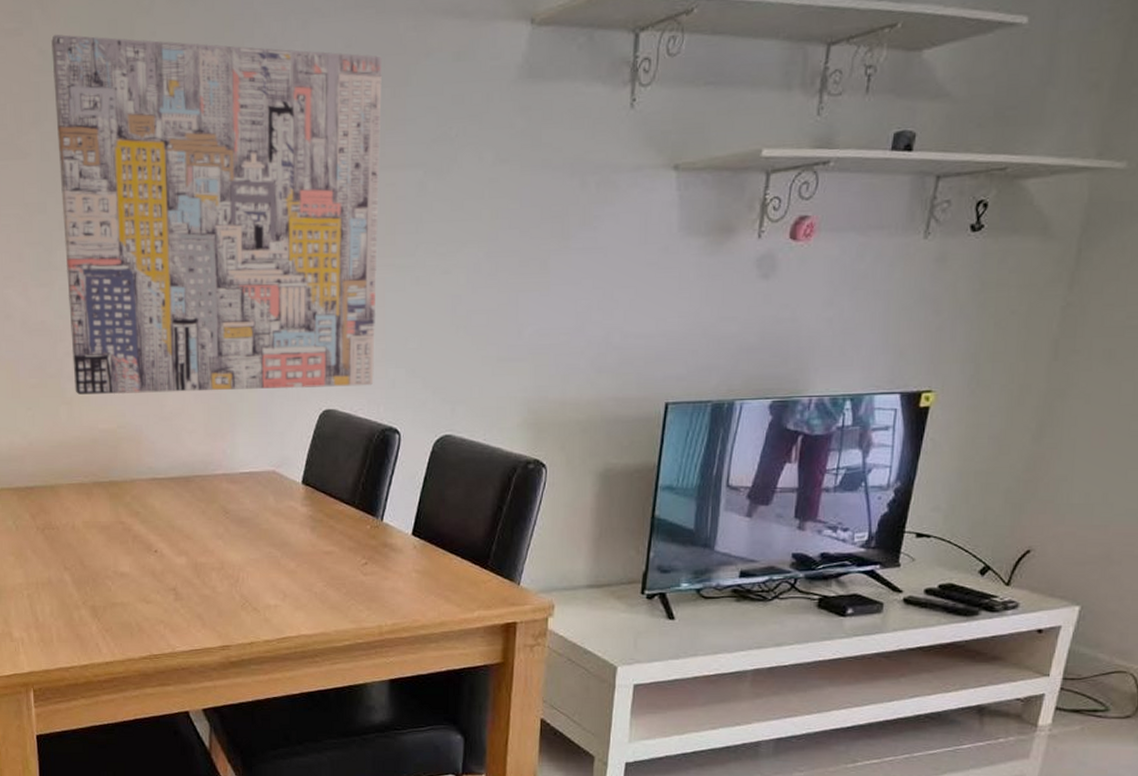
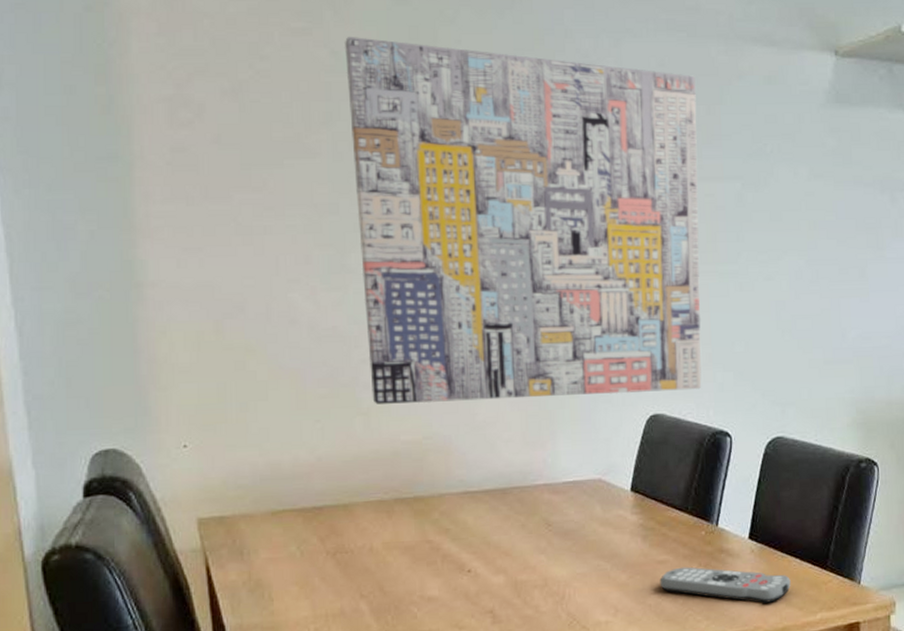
remote control: none [325,559,451,598] -> present [659,567,791,603]

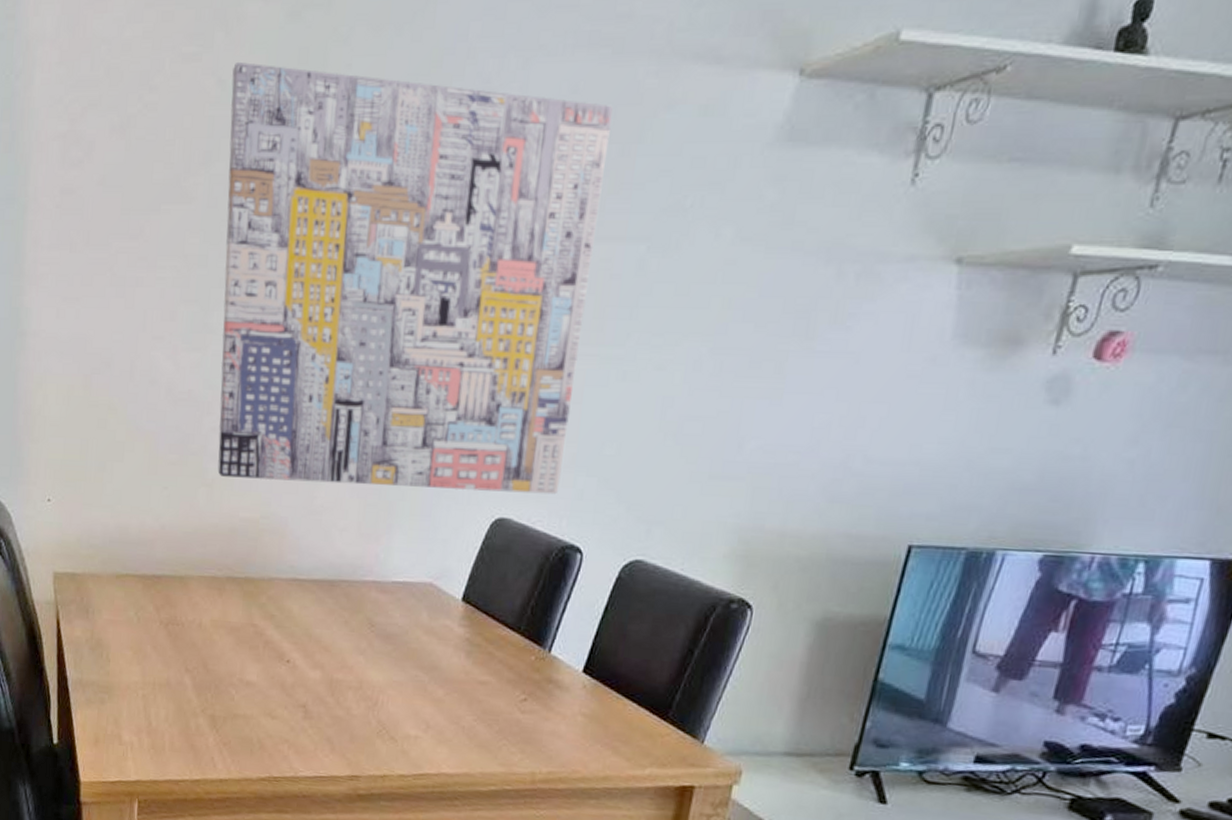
remote control: present [659,567,791,603] -> none [477,691,623,747]

